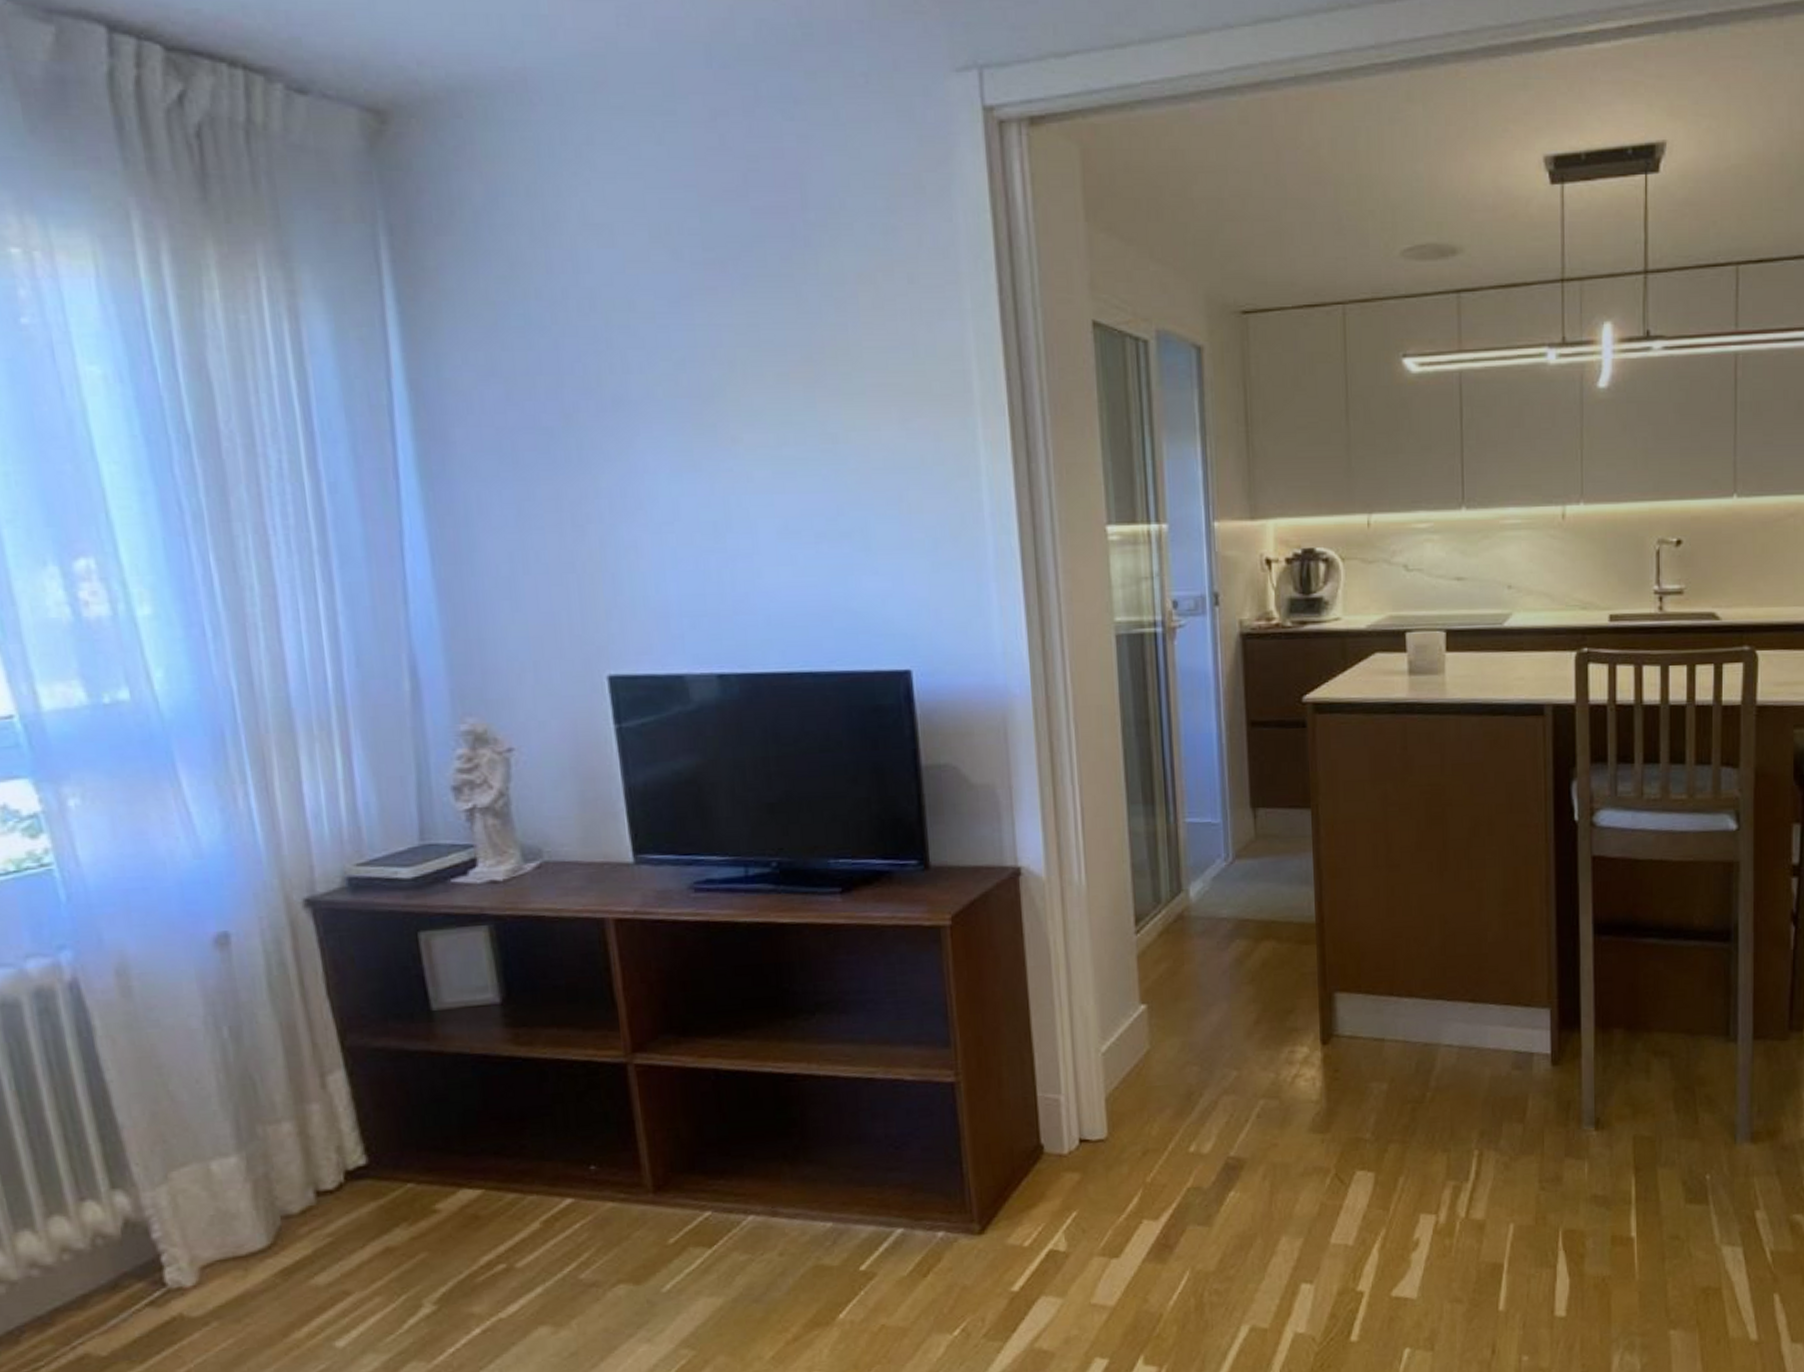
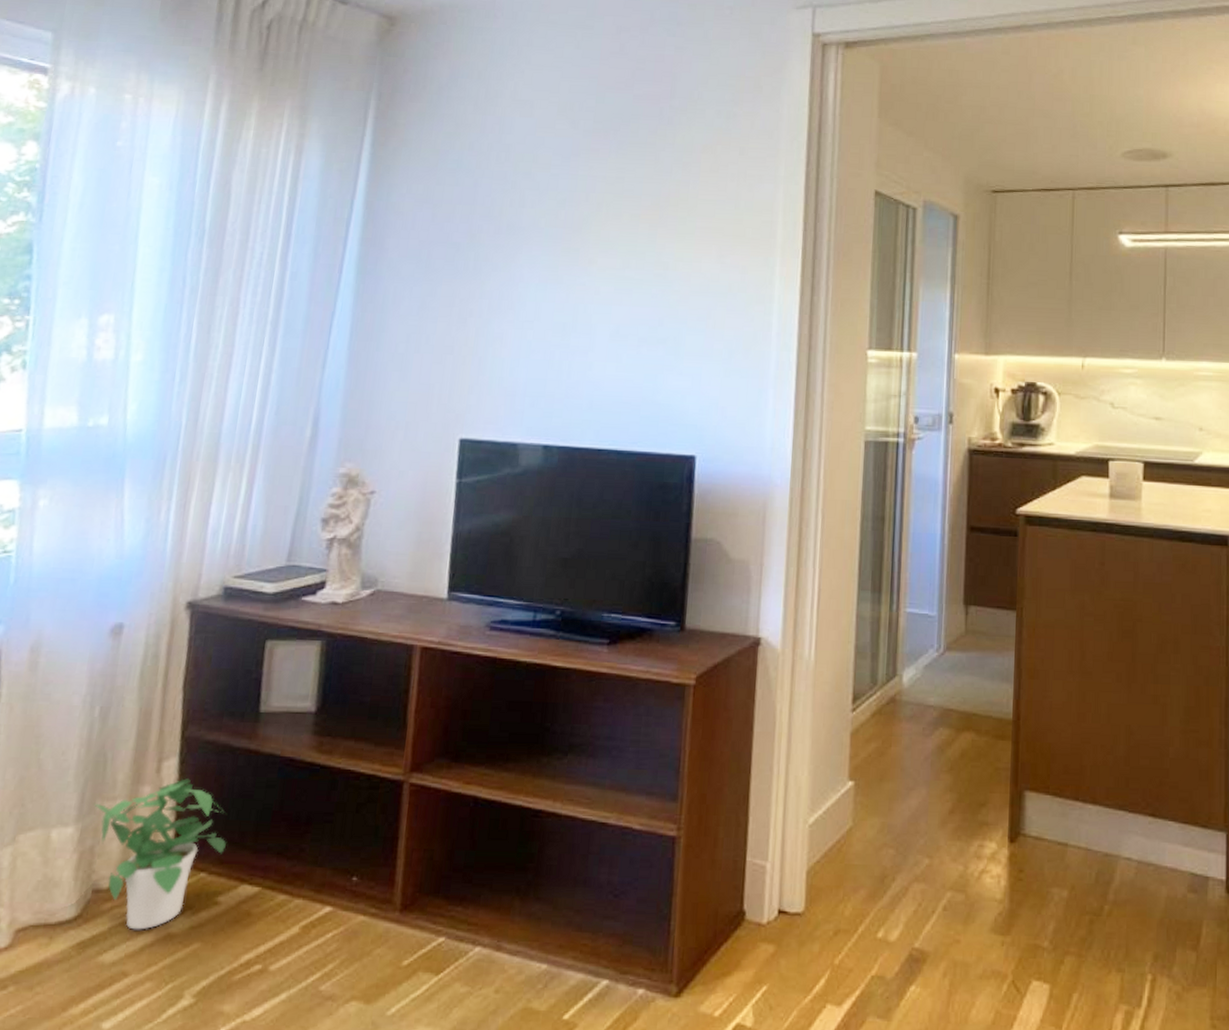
potted plant: none [252,1090,430,1250] -> present [93,778,226,930]

